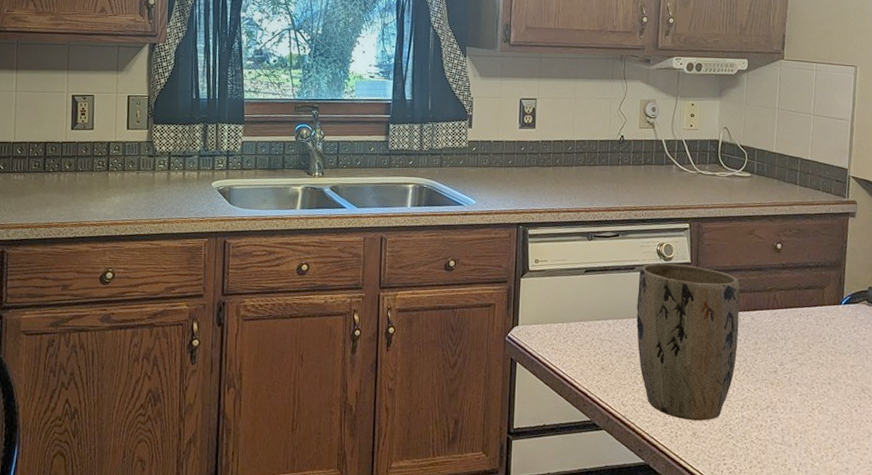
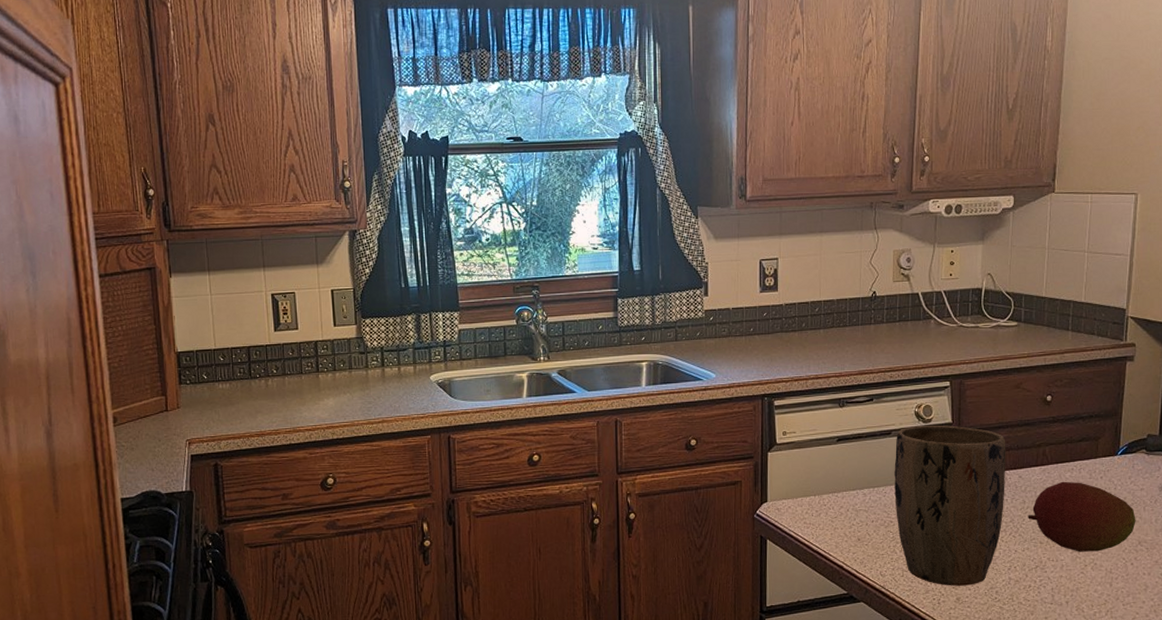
fruit: none [760,326,859,396] -> present [1028,481,1136,552]

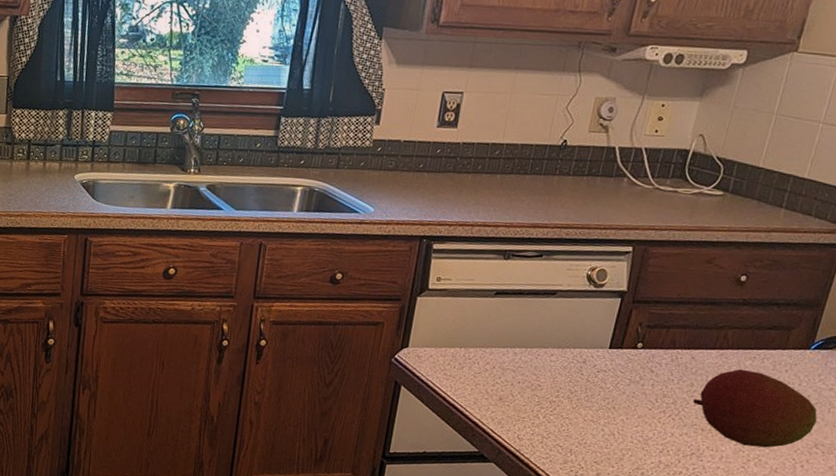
plant pot: present [894,425,1006,586] -> none [545,289,684,463]

